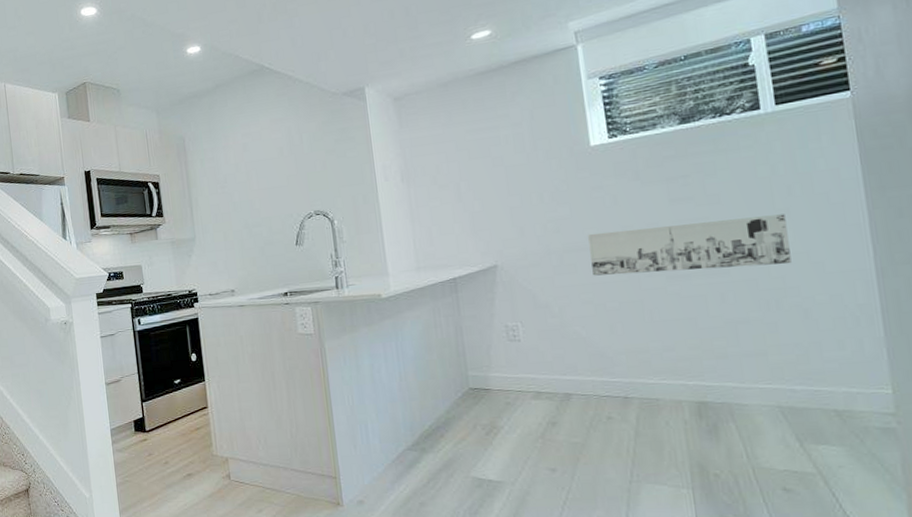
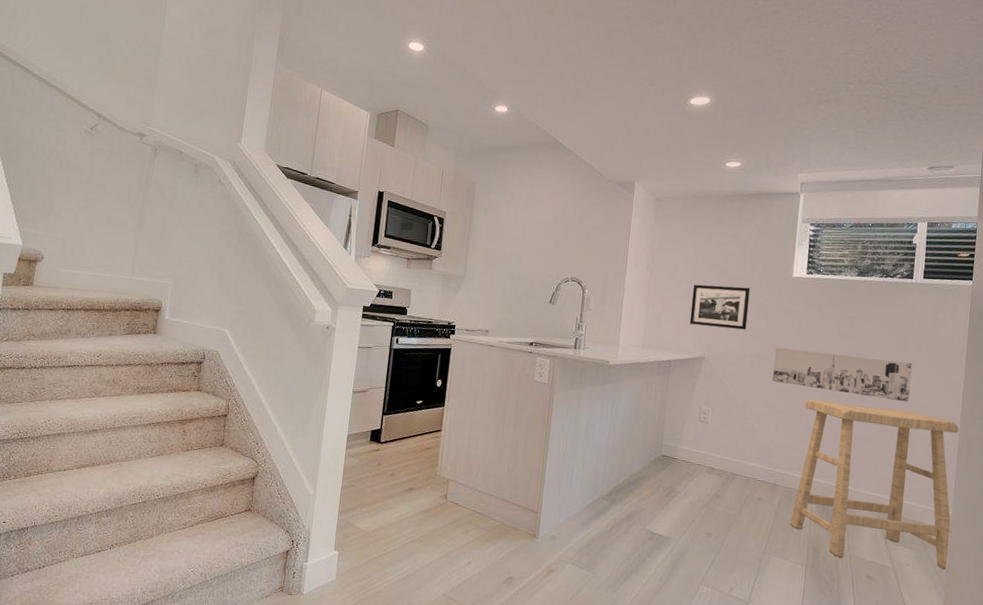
picture frame: none [463,172,544,231] -> present [689,284,750,330]
stool: none [644,274,905,471] -> present [790,399,958,572]

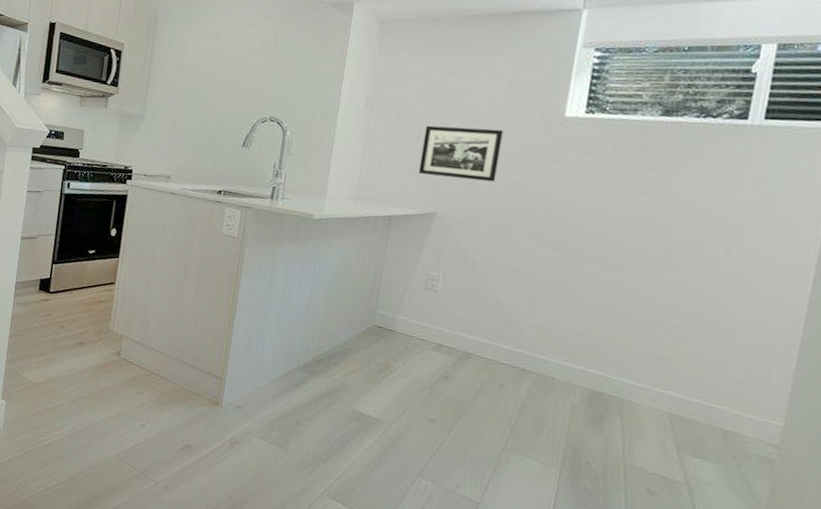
wall art: present [772,347,912,403] -> none [528,203,737,280]
stool: present [790,399,958,572] -> none [542,269,804,498]

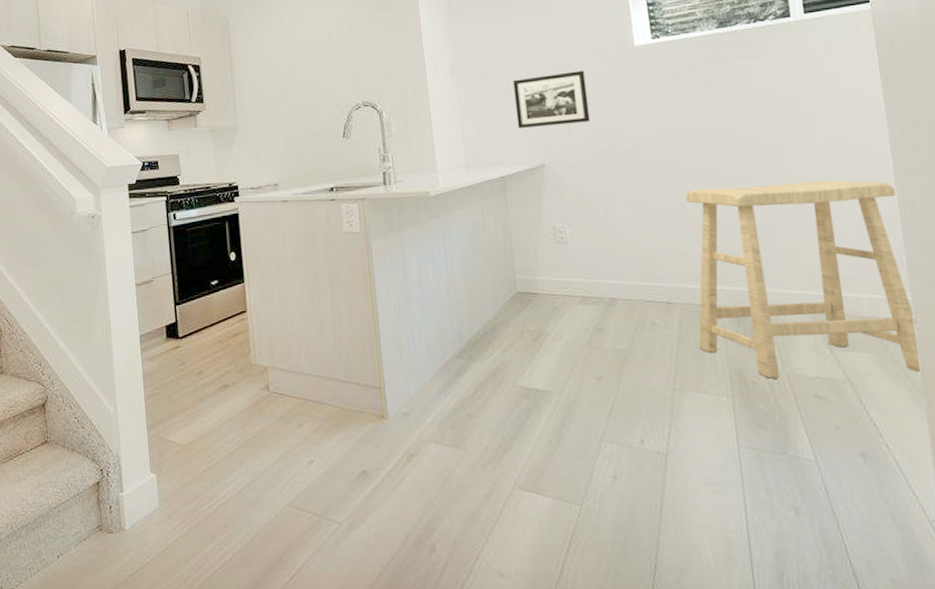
stool: none [542,269,804,498] -> present [685,180,924,379]

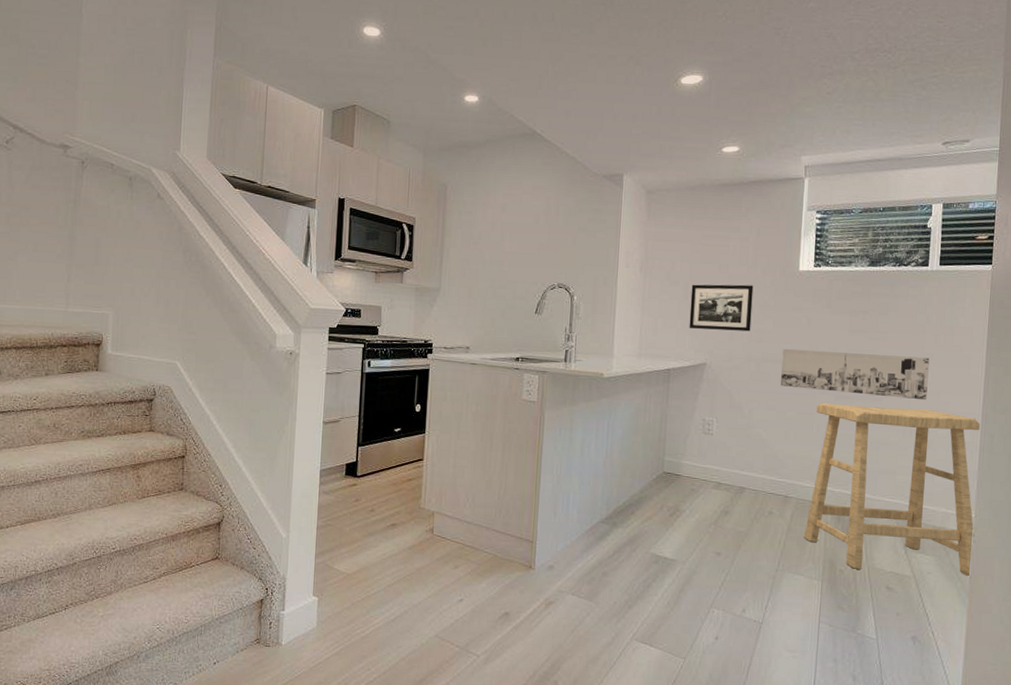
wall art: none [632,120,820,178] -> present [781,348,929,401]

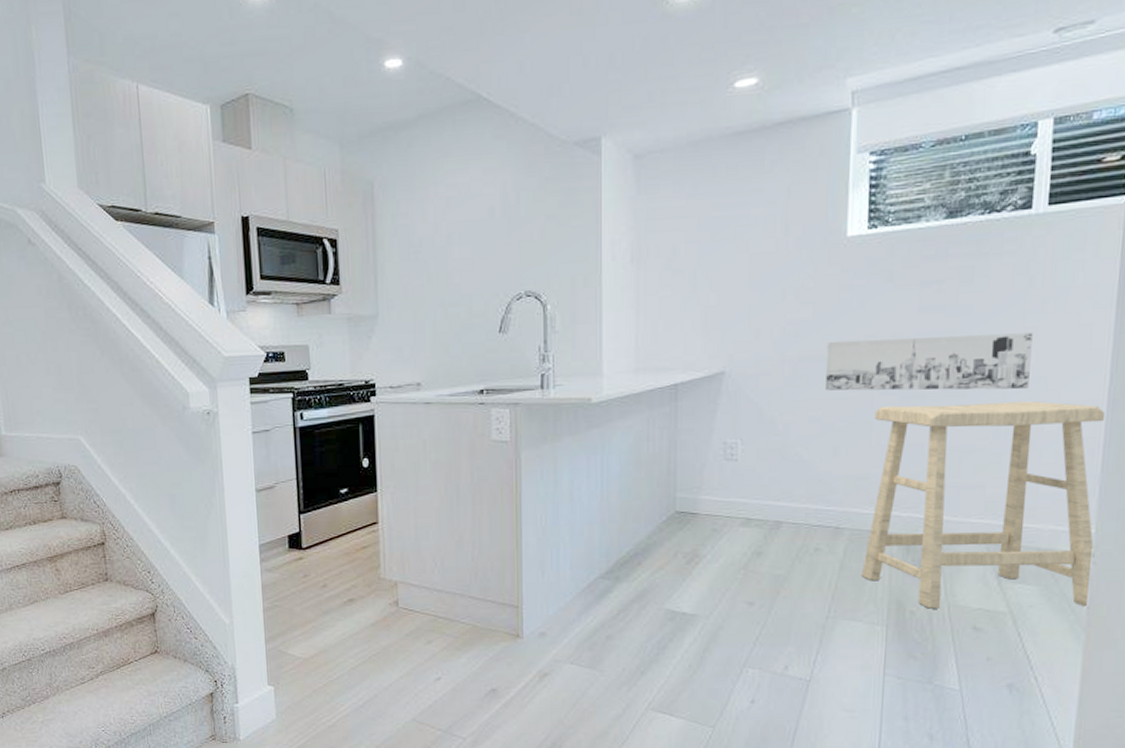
picture frame: present [689,284,754,332] -> none [699,263,785,329]

